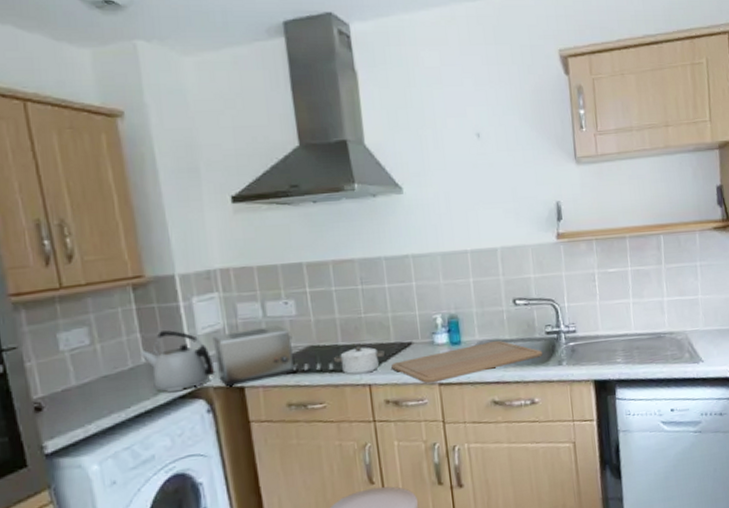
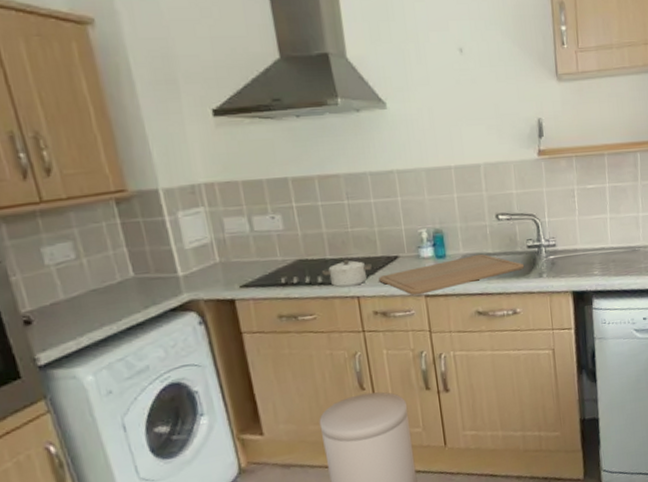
kettle: present [139,330,215,393] -> none [127,244,205,306]
toaster: present [212,325,295,387] -> none [200,239,285,300]

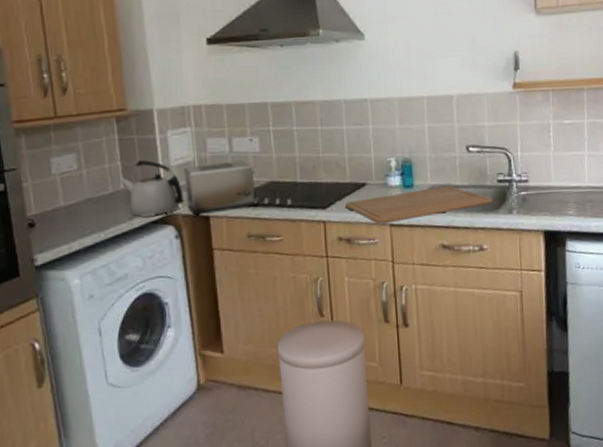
kettle: none [127,244,205,306] -> present [119,160,184,218]
toaster: none [200,239,285,300] -> present [183,160,256,216]
cooking pot: present [321,260,372,288] -> none [291,184,340,211]

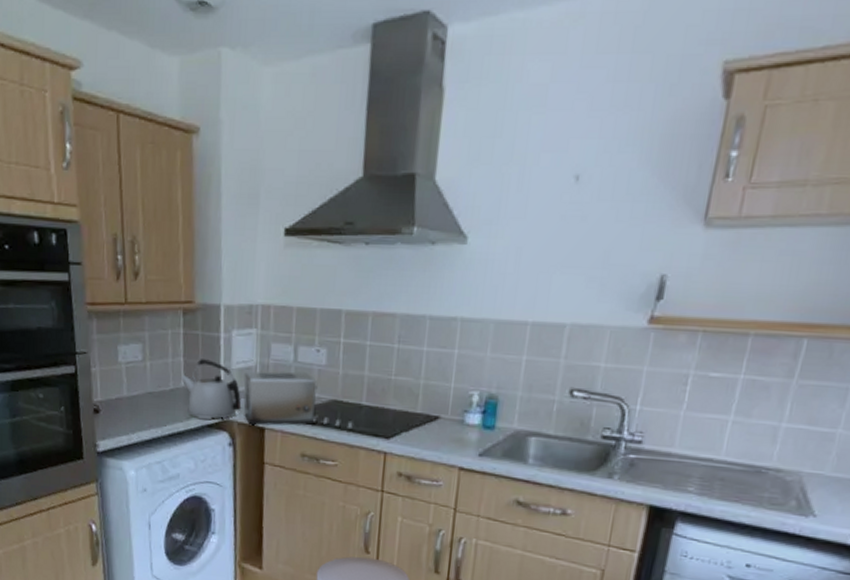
chopping board: present [346,186,494,224] -> none [412,433,592,467]

